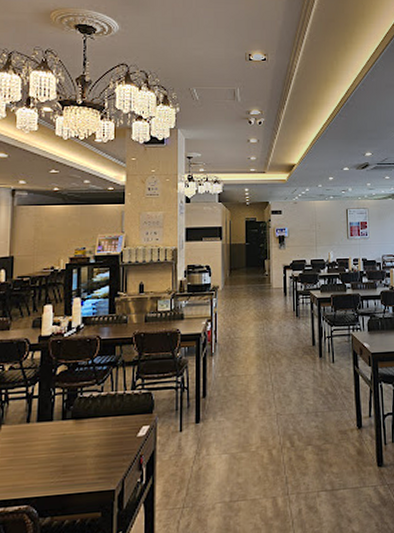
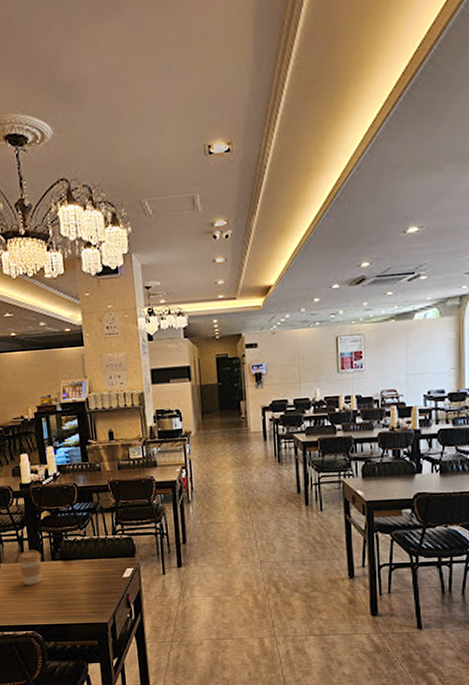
coffee cup: none [24,408,51,450] -> present [18,550,42,585]

